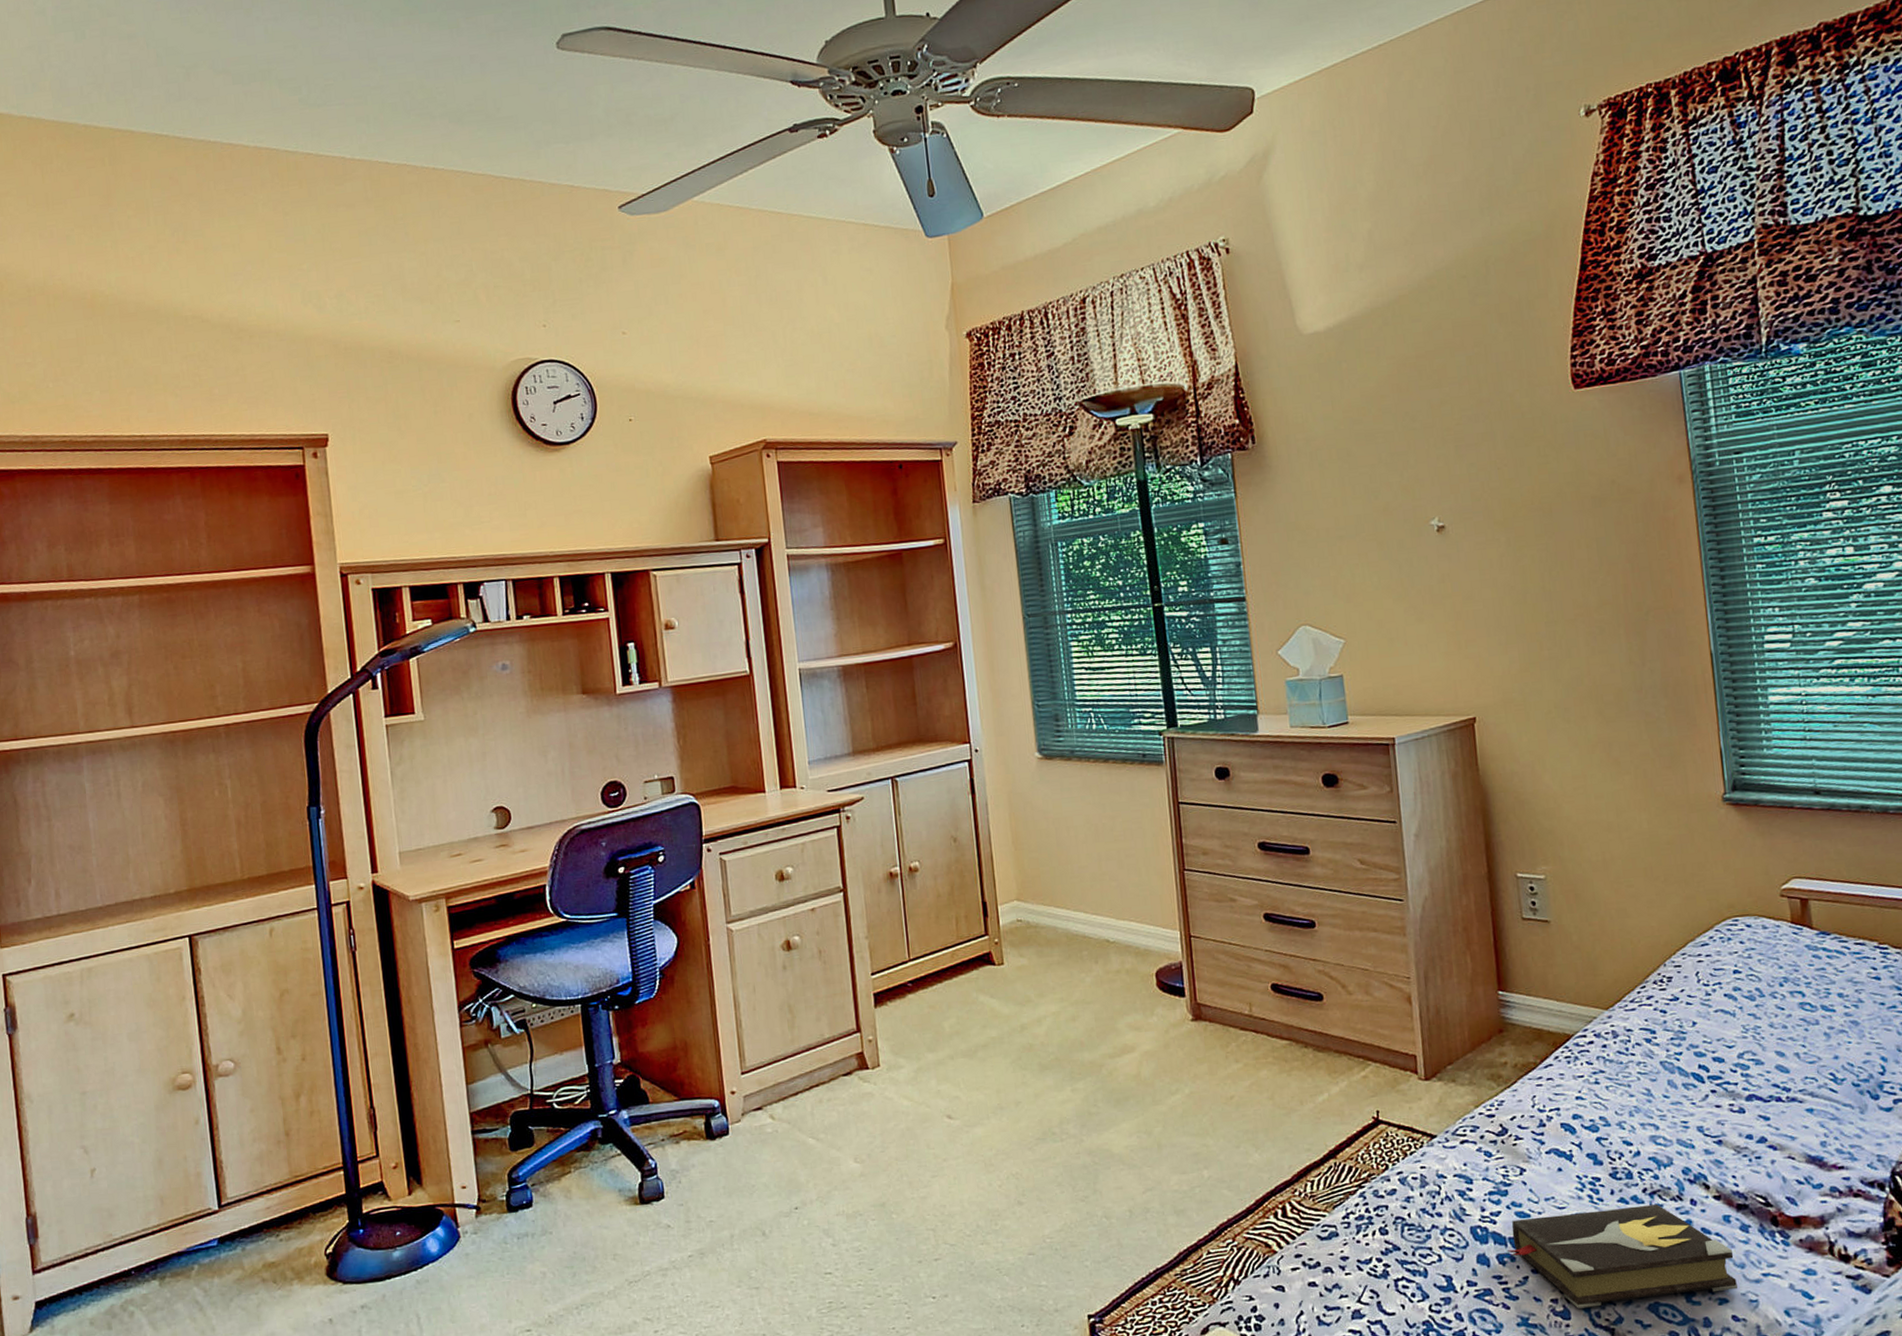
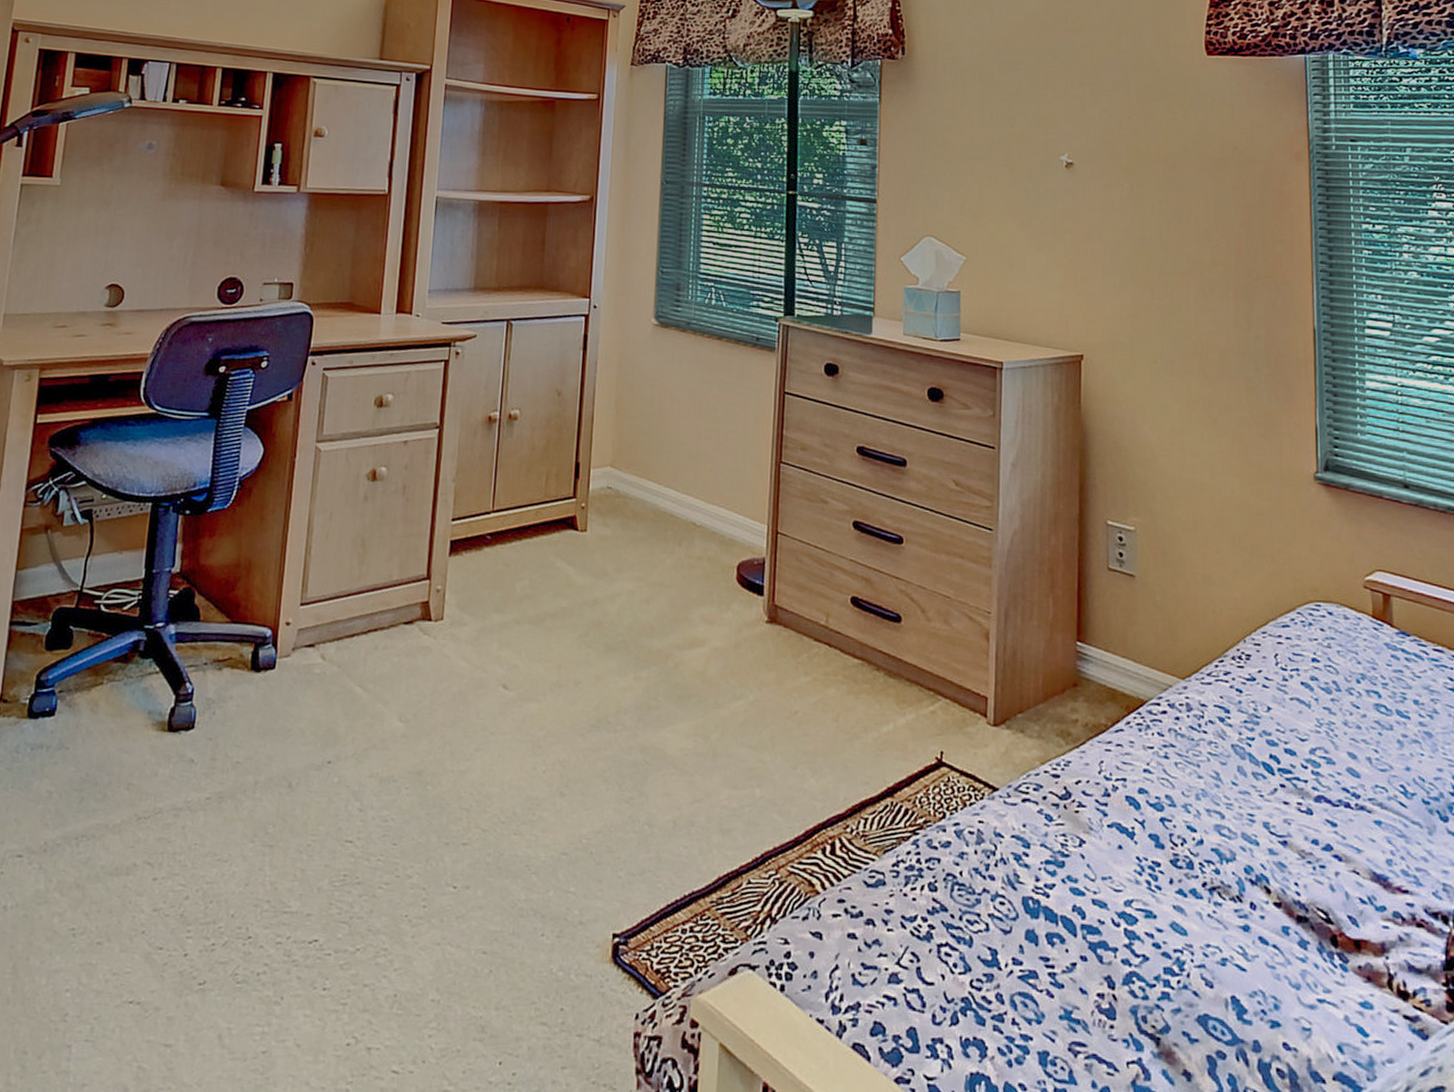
hardback book: present [1507,1204,1737,1309] -> none [1057,896,1291,1013]

